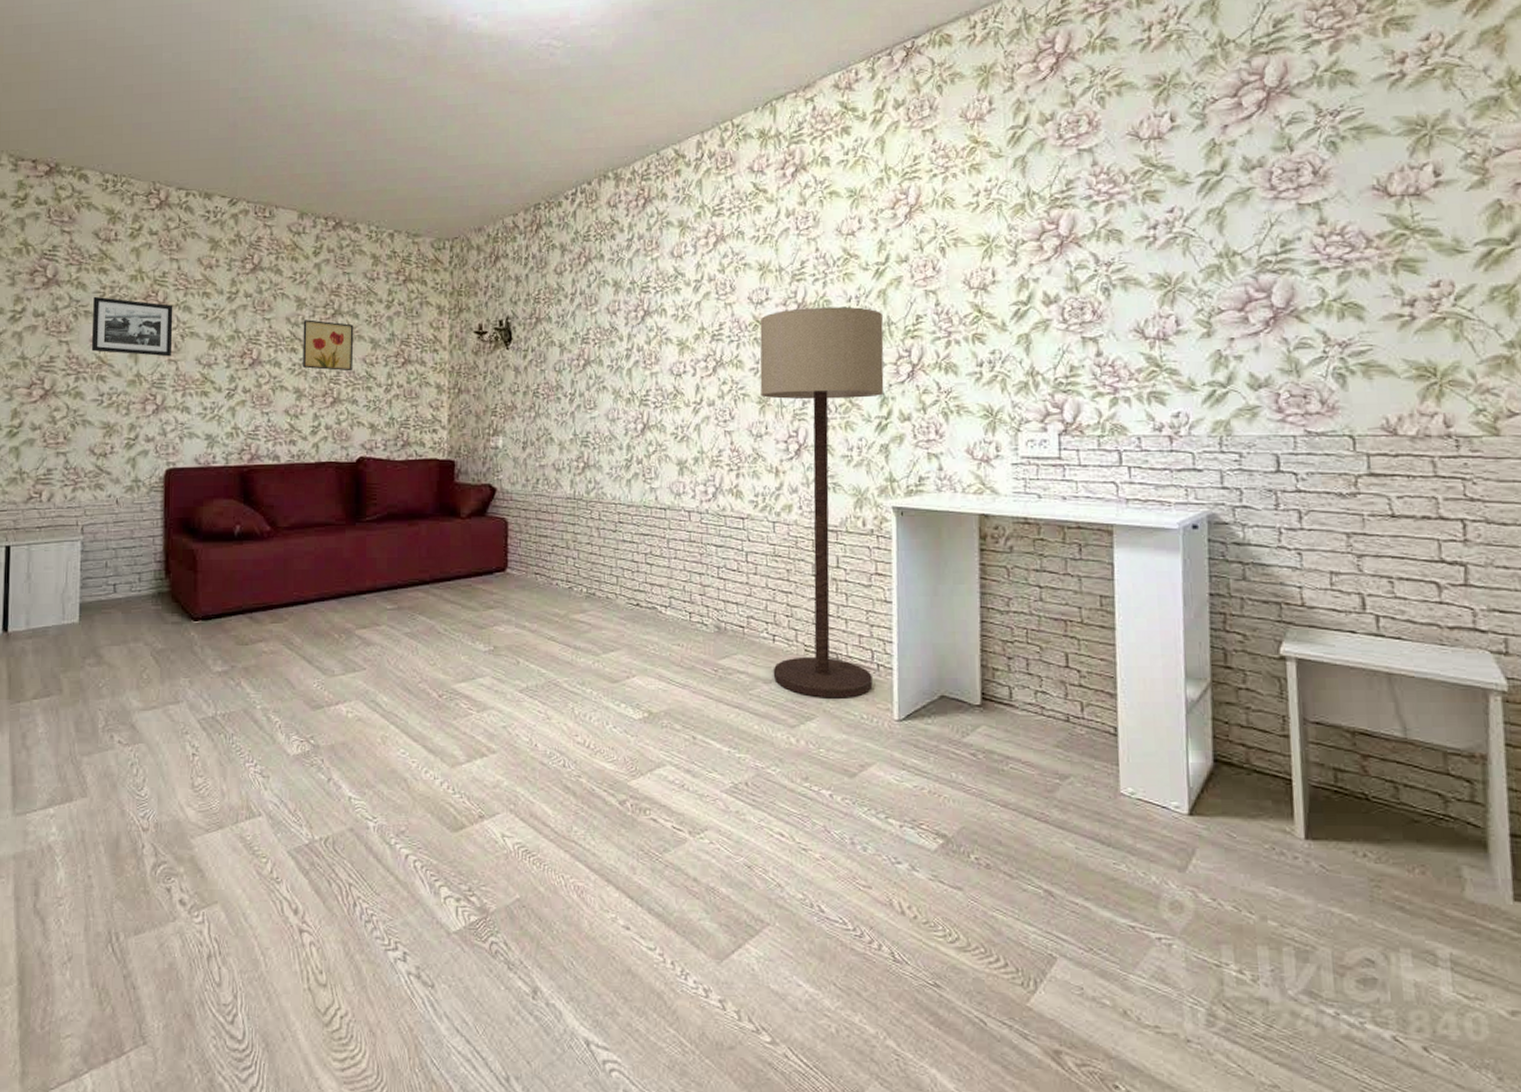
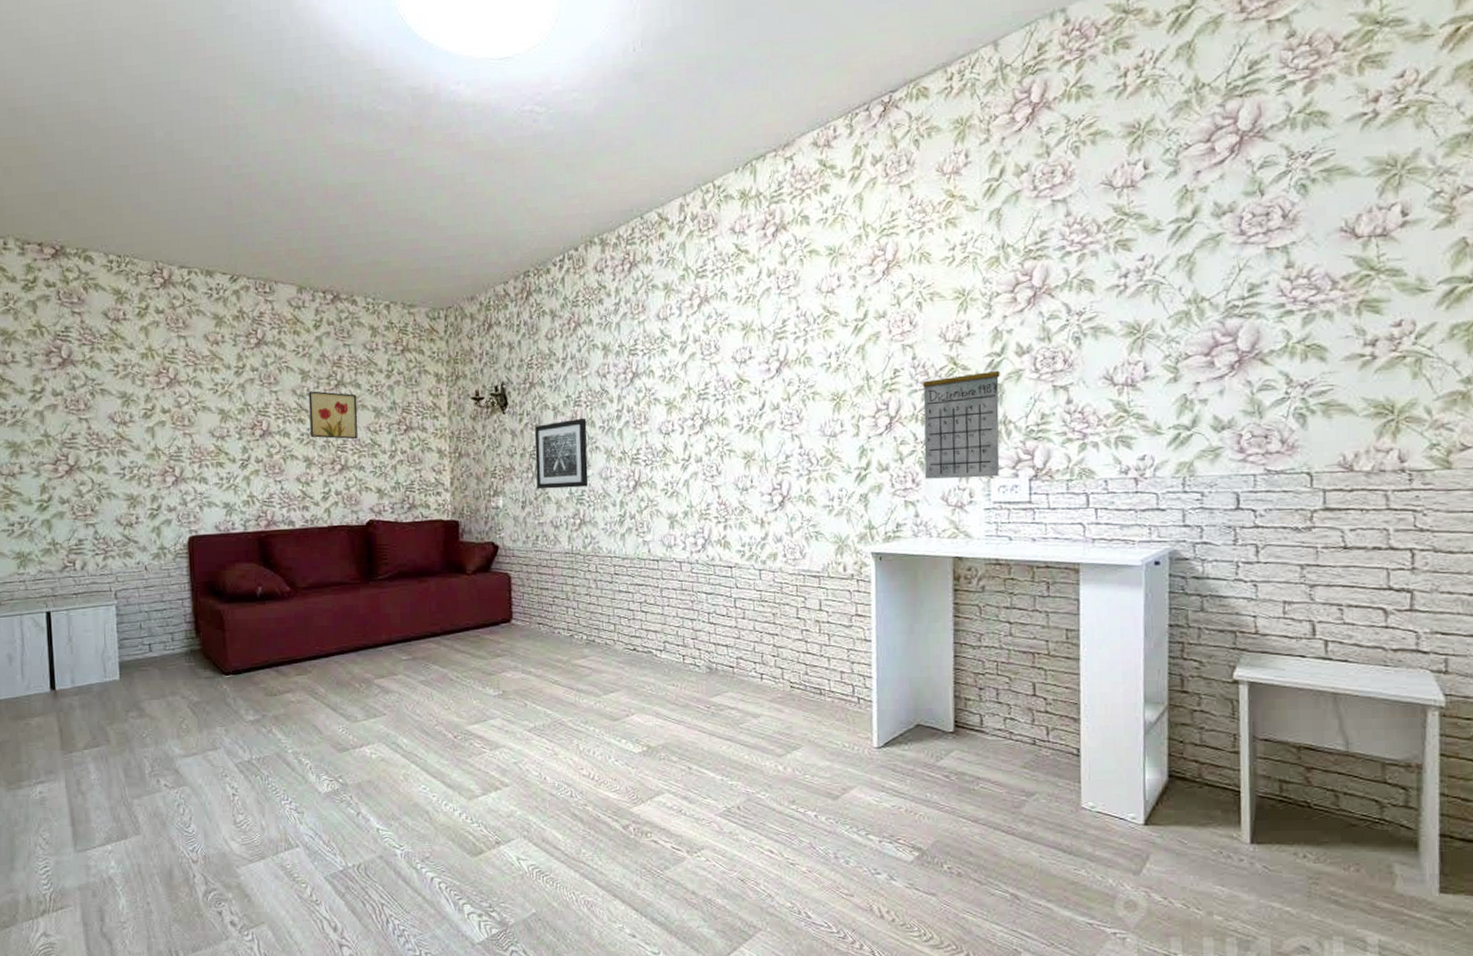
picture frame: present [91,296,173,357] -> none [108,374,186,431]
wall art: none [539,356,595,430] -> present [534,418,589,490]
floor lamp: present [760,306,884,698] -> none [743,363,863,730]
calendar: none [946,300,1027,431] -> present [922,352,1000,479]

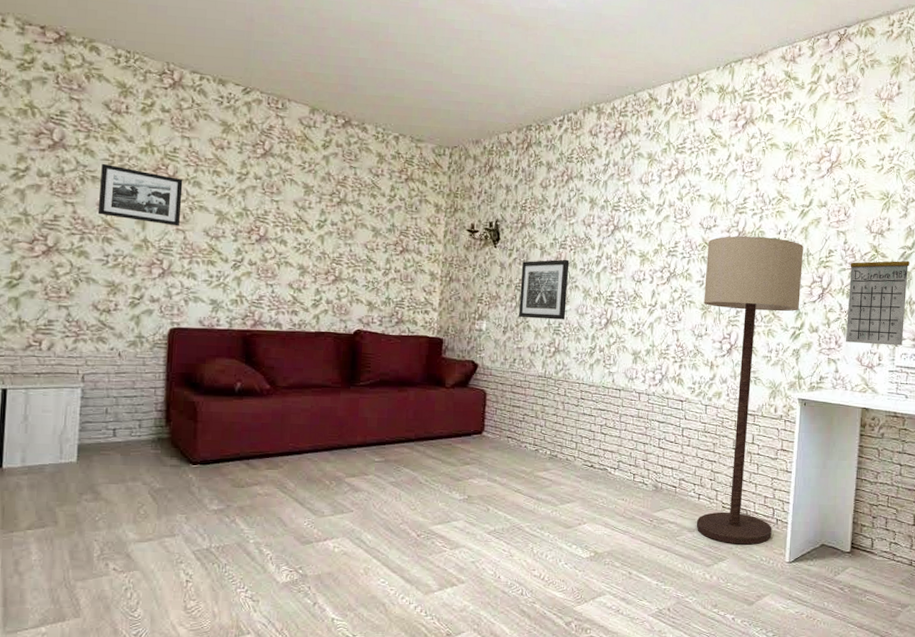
picture frame: none [108,374,186,431] -> present [97,163,183,226]
wall art: present [308,391,358,440] -> none [308,205,357,255]
floor lamp: none [743,363,863,730] -> present [696,236,804,545]

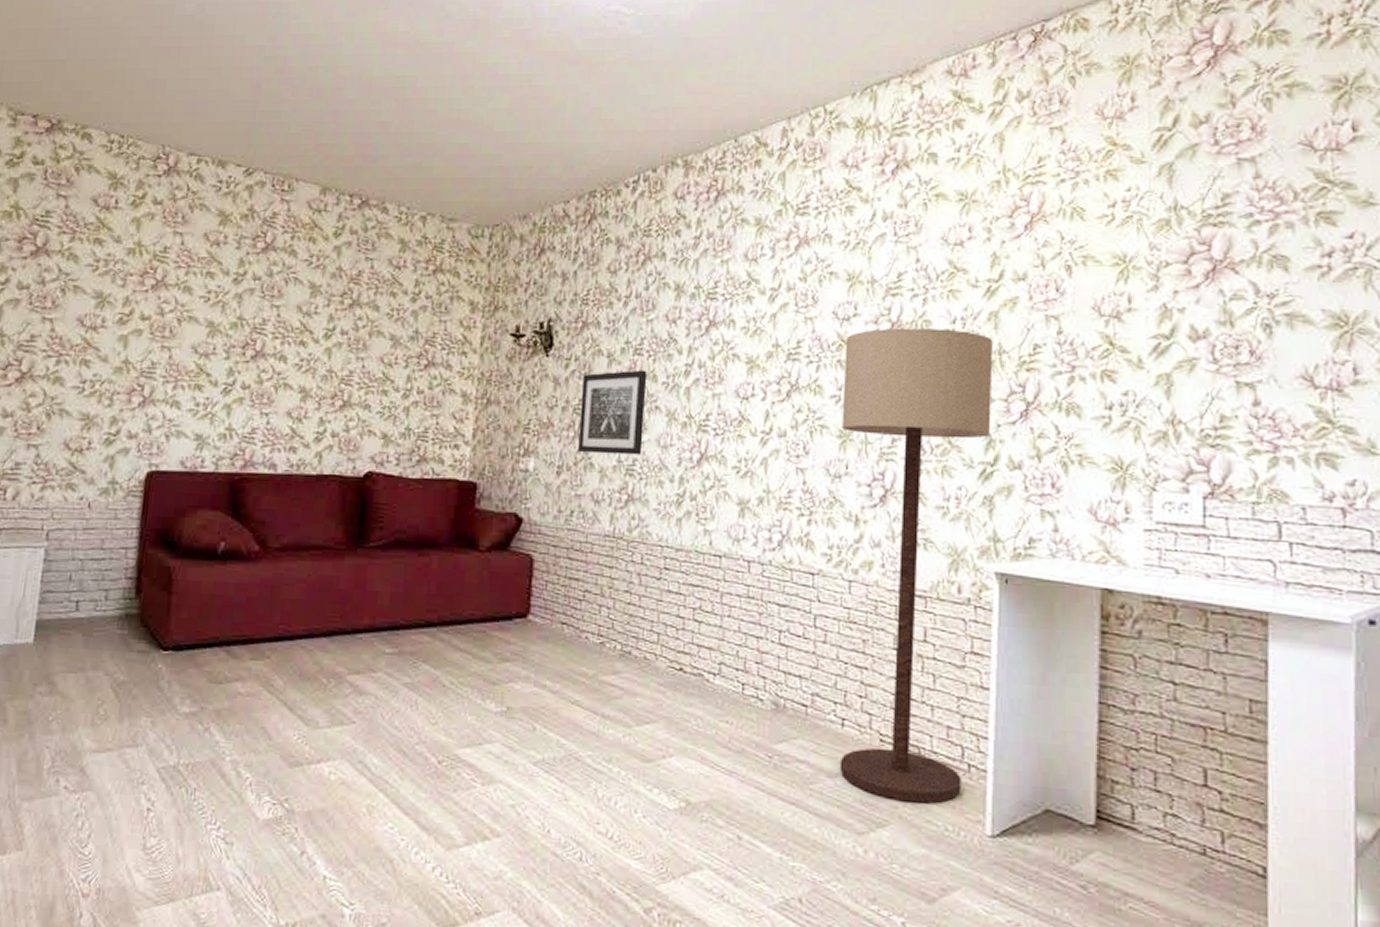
picture frame: present [97,163,183,226] -> none [77,269,172,343]
calendar: present [845,243,910,346] -> none [1067,330,1168,490]

